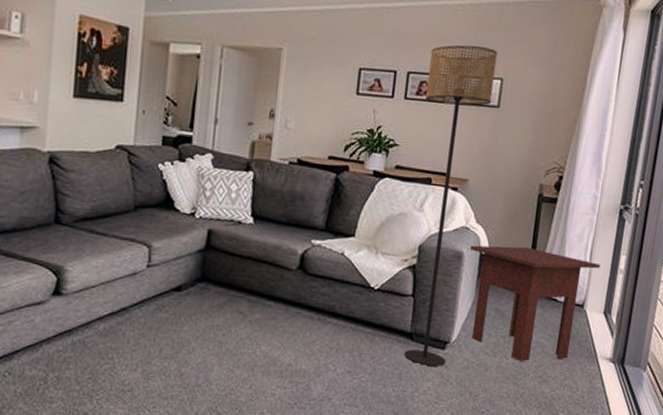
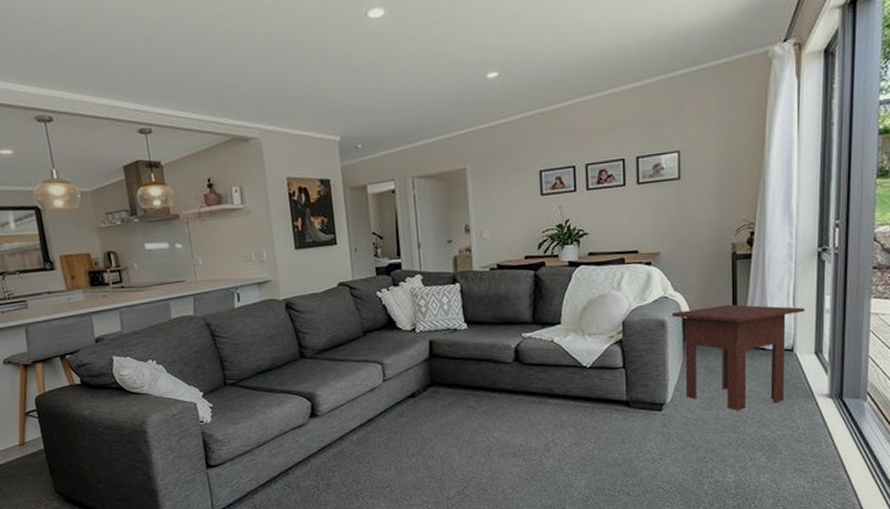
floor lamp: present [404,44,498,366] -> none [604,124,672,428]

